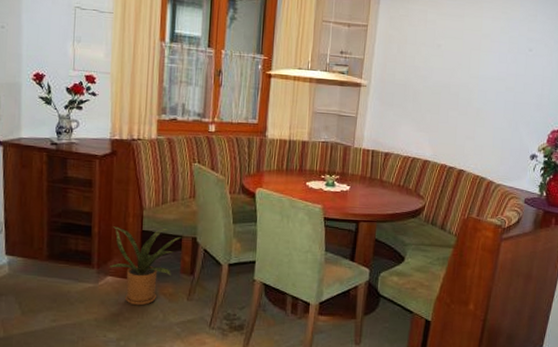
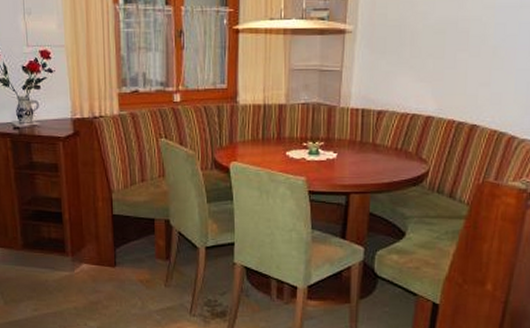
house plant: present [109,226,182,306] -> none [83,211,154,293]

